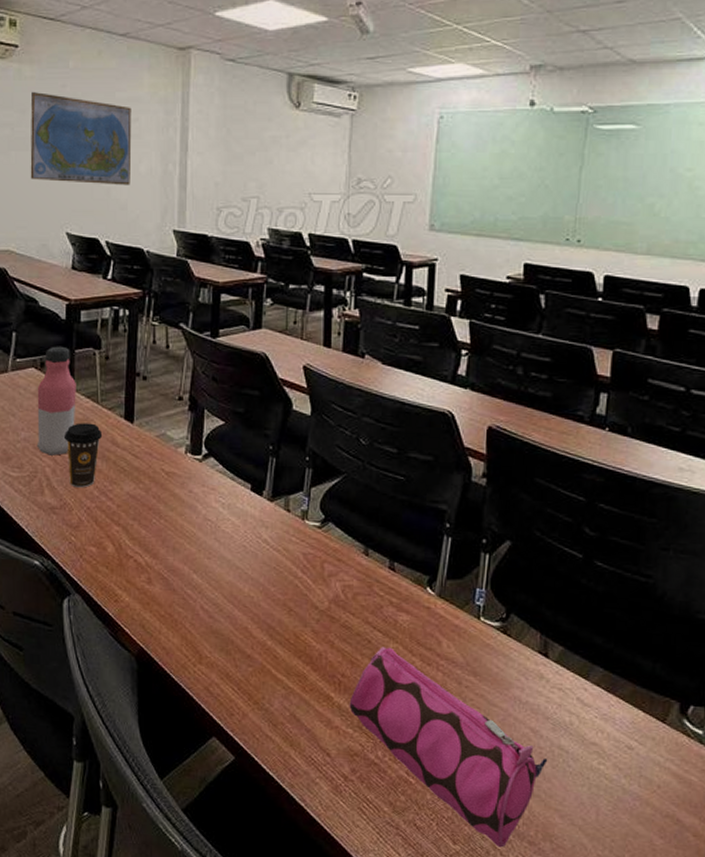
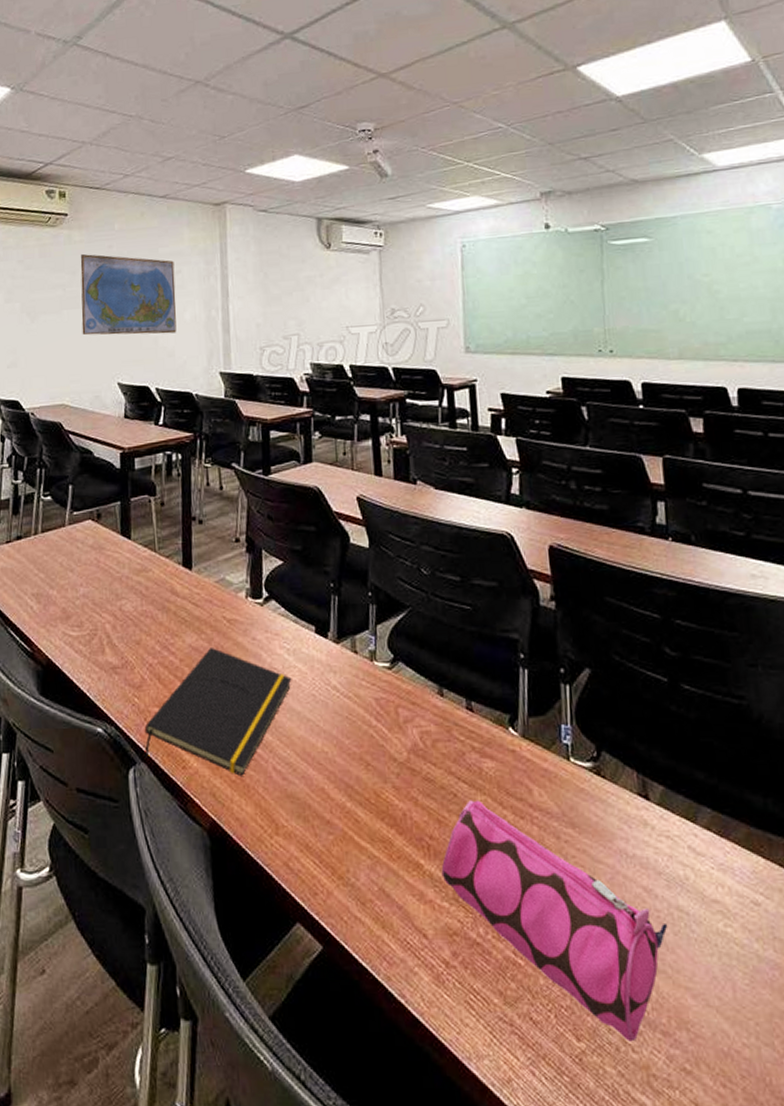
water bottle: present [36,346,76,456] -> none [94,495,134,611]
coffee cup: present [65,423,103,488] -> none [123,573,162,643]
notepad: none [79,497,225,612] -> present [144,648,292,776]

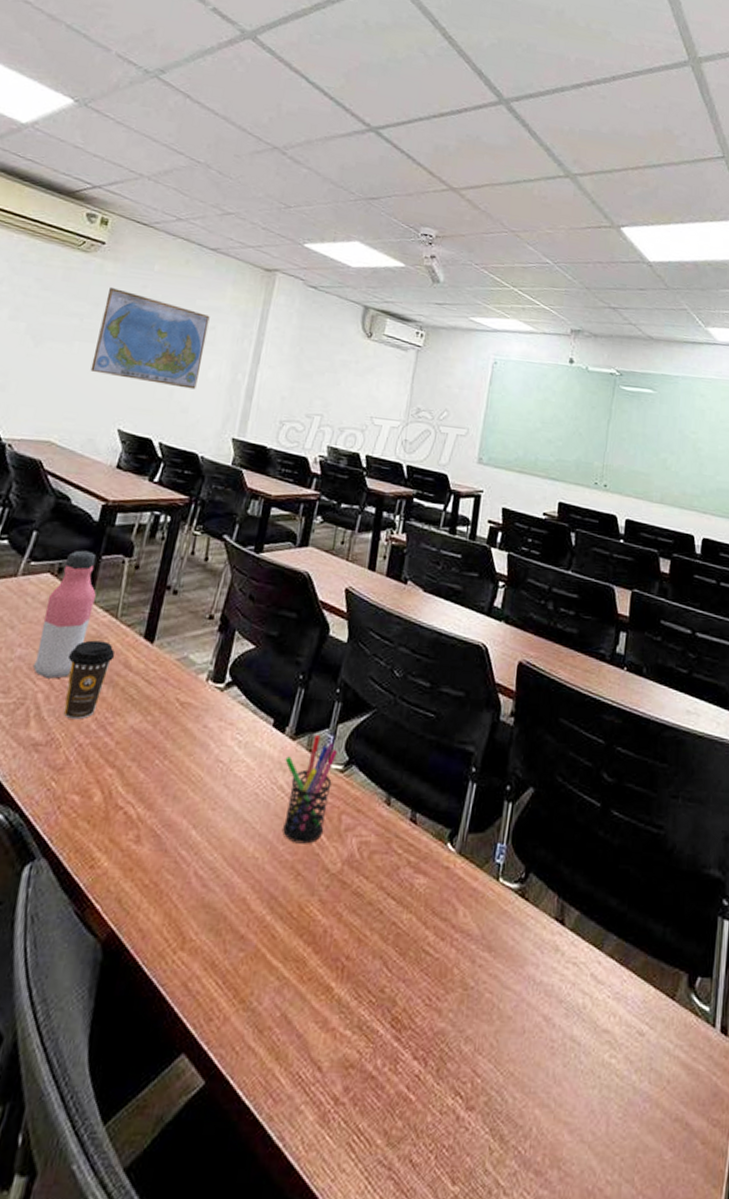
water bottle: none [94,495,134,611] -> present [32,550,97,679]
coffee cup: none [123,573,162,643] -> present [63,640,115,720]
notepad: present [144,648,292,776] -> none [47,732,237,880]
pen holder: none [333,637,383,737] -> present [283,735,338,844]
pencil case: present [441,800,668,1042] -> none [350,918,560,1183]

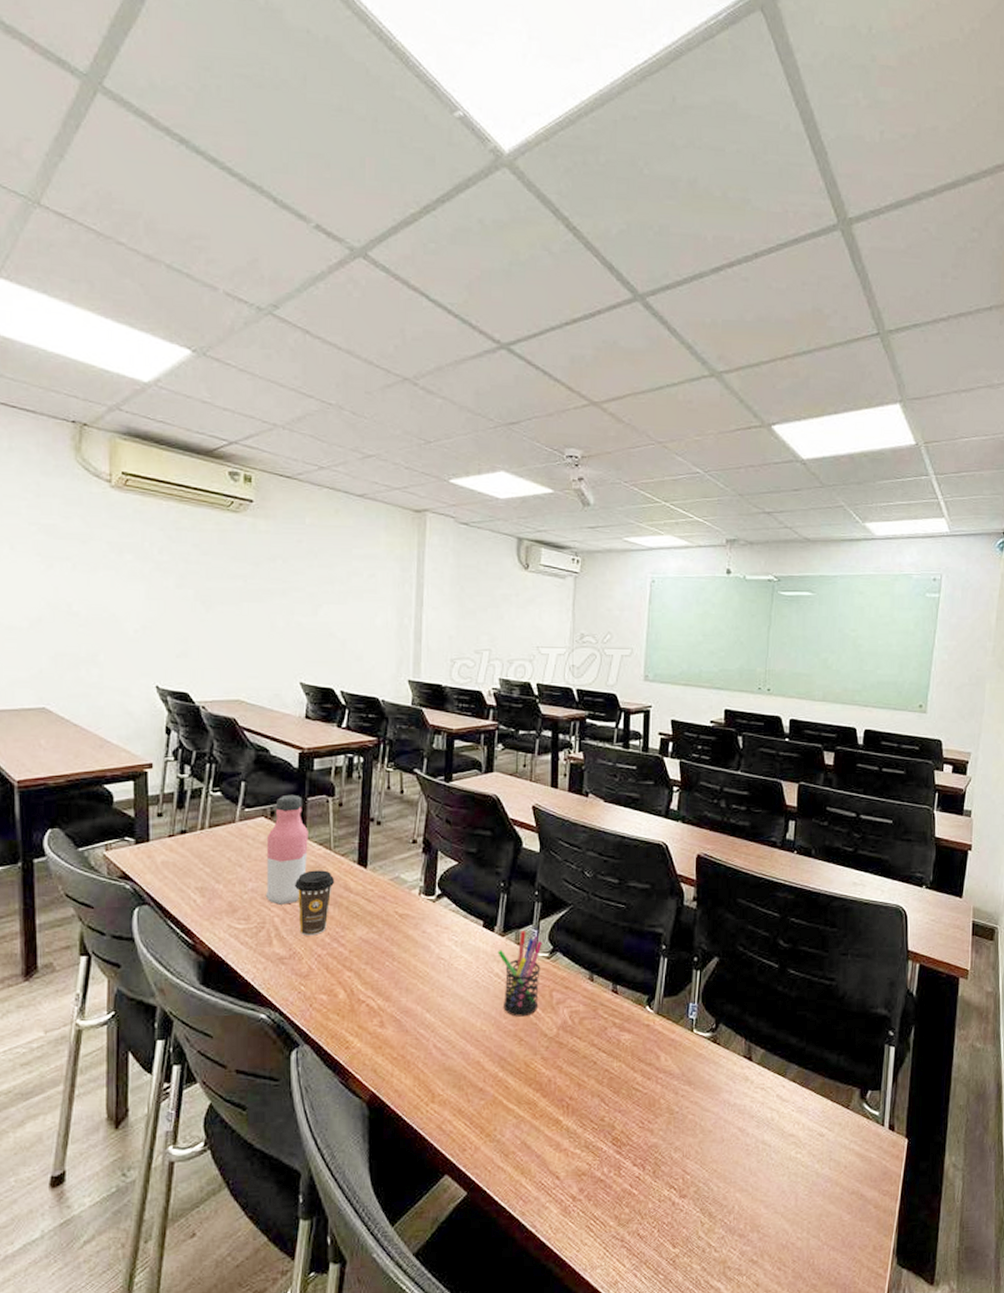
world map: present [90,286,210,390] -> none [263,545,368,638]

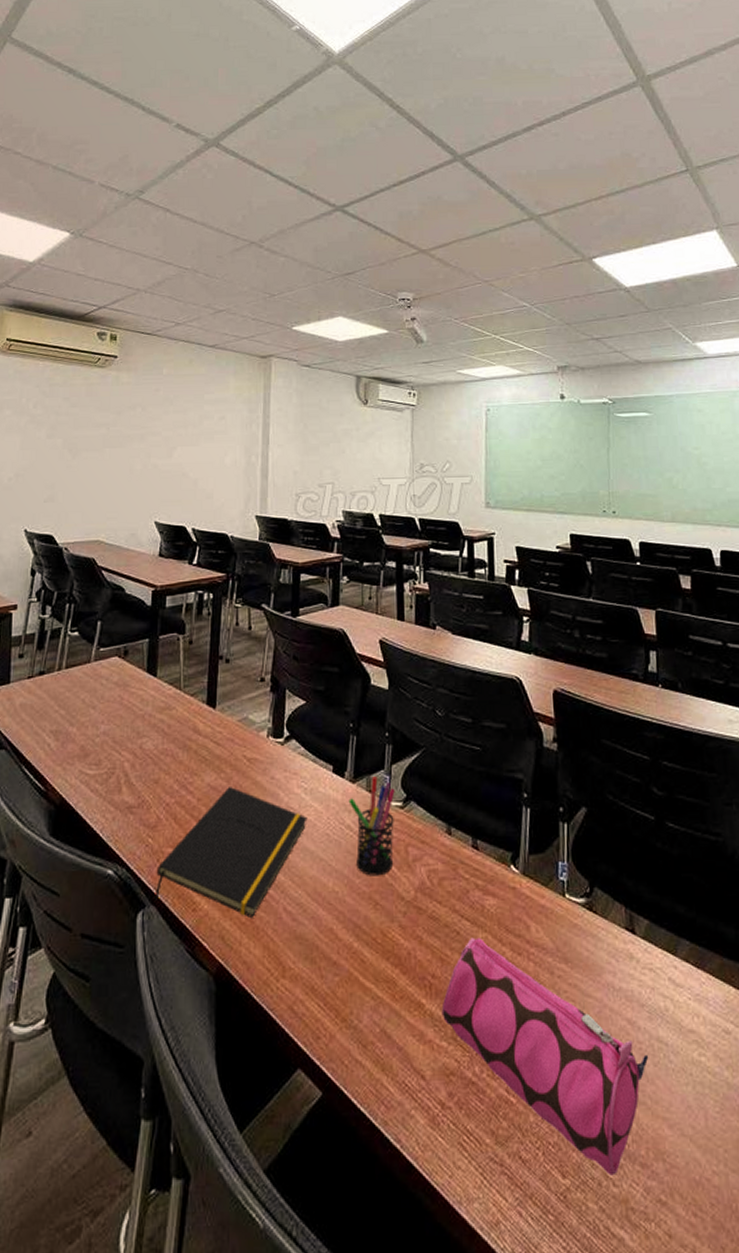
water bottle: present [265,794,308,905] -> none [116,633,159,749]
coffee cup: present [295,870,335,936] -> none [145,711,184,782]
notepad: none [308,940,458,1053] -> present [154,787,308,918]
pencil case: none [577,1066,754,1245] -> present [441,937,649,1176]

